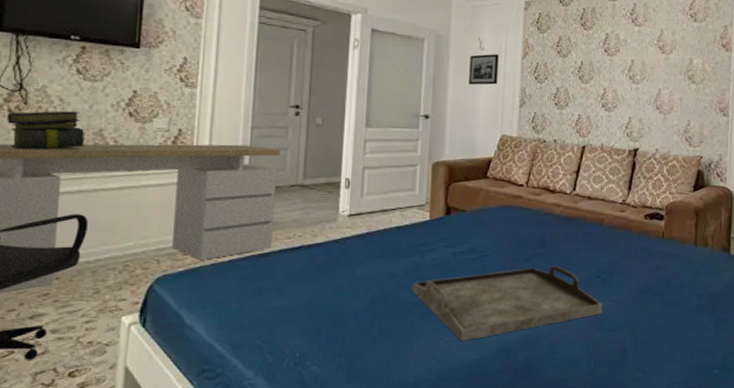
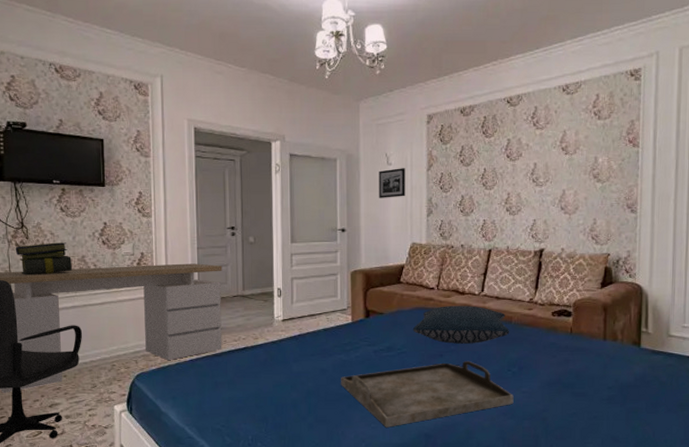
pillow: none [497,205,601,247] -> present [412,306,510,344]

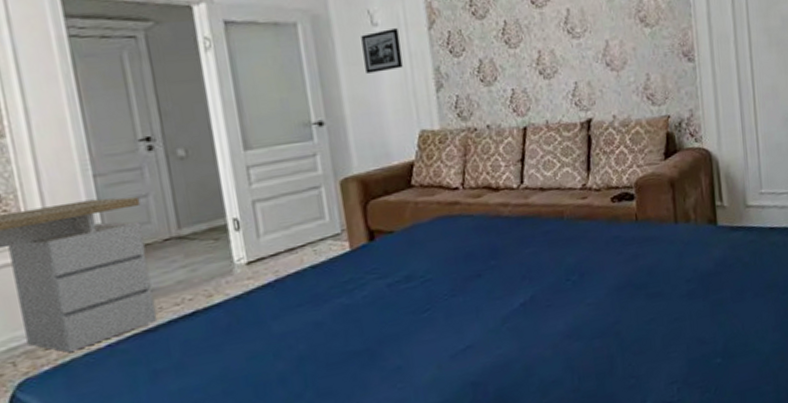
serving tray: present [341,361,514,428] -> none [345,276,578,385]
pillow: present [412,306,510,344] -> none [436,203,563,259]

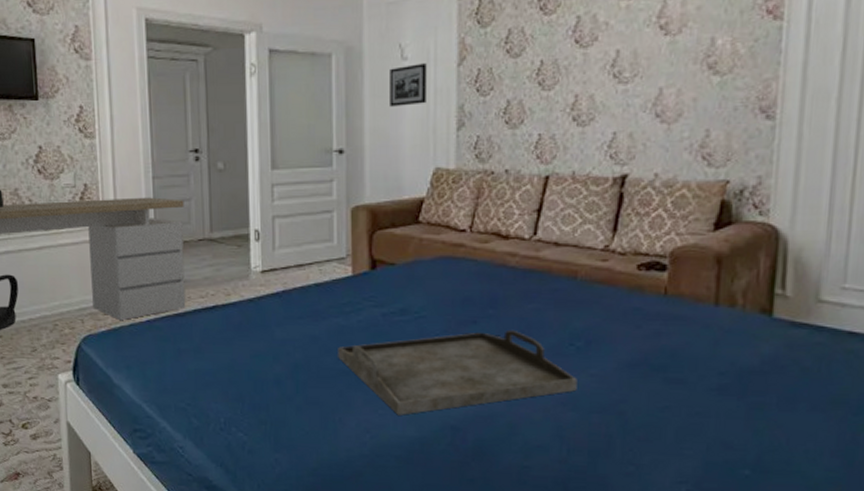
serving tray: none [345,276,578,385] -> present [338,331,577,415]

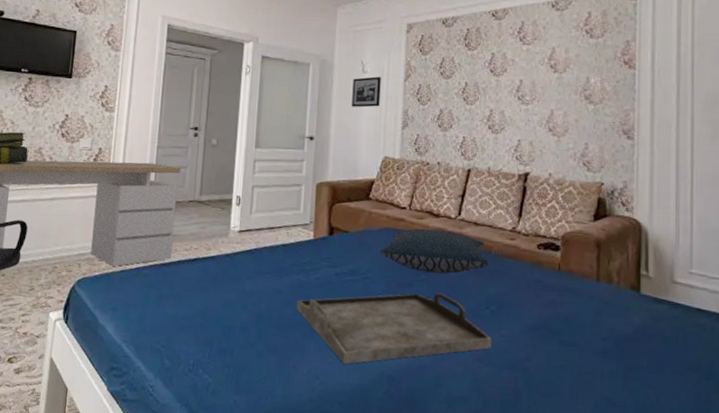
pillow: none [435,254,574,307] -> present [379,228,489,274]

